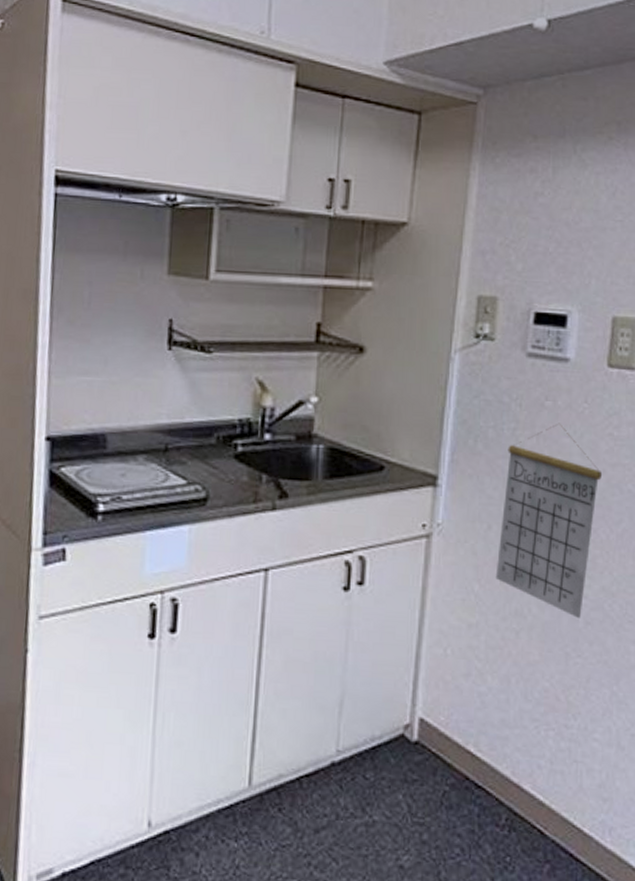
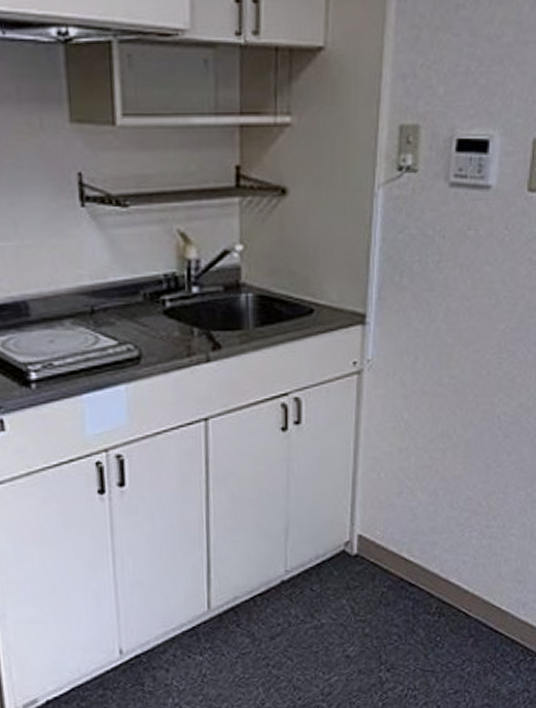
calendar: present [495,423,603,619] -> none [423,251,522,434]

